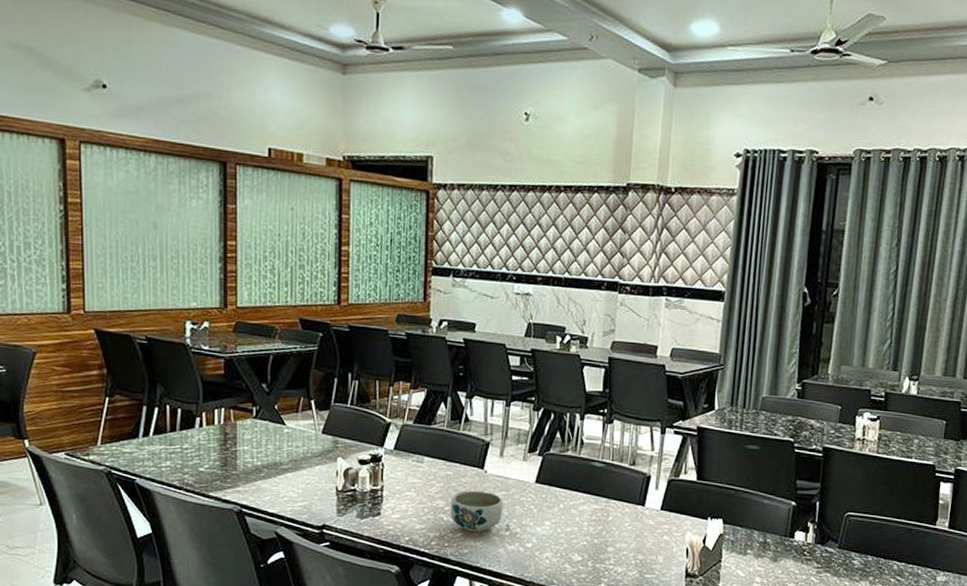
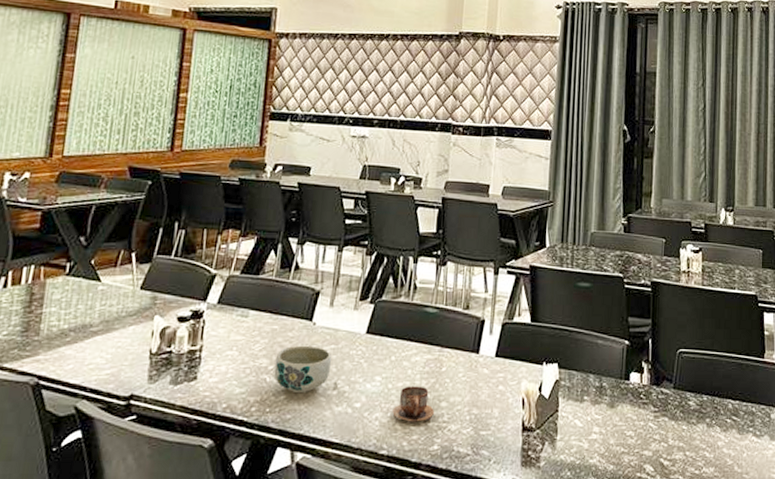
cup: none [562,531,601,564] -> present [392,386,434,424]

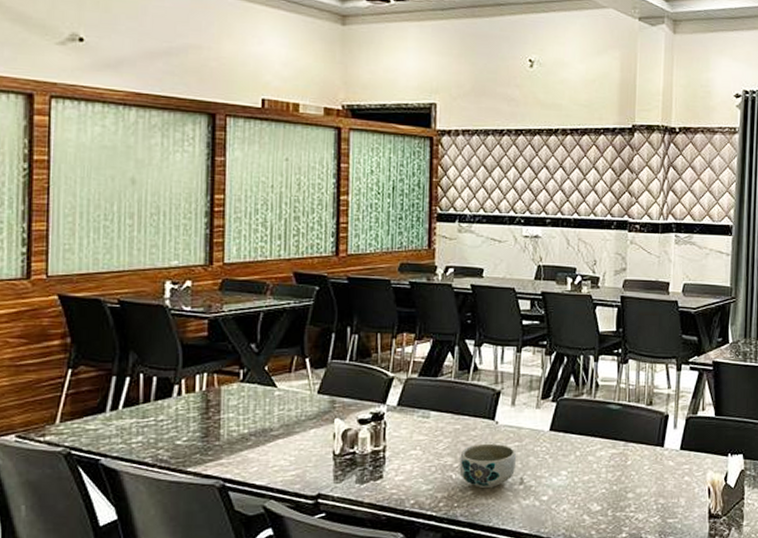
cup: present [392,386,434,424] -> none [580,479,621,514]

